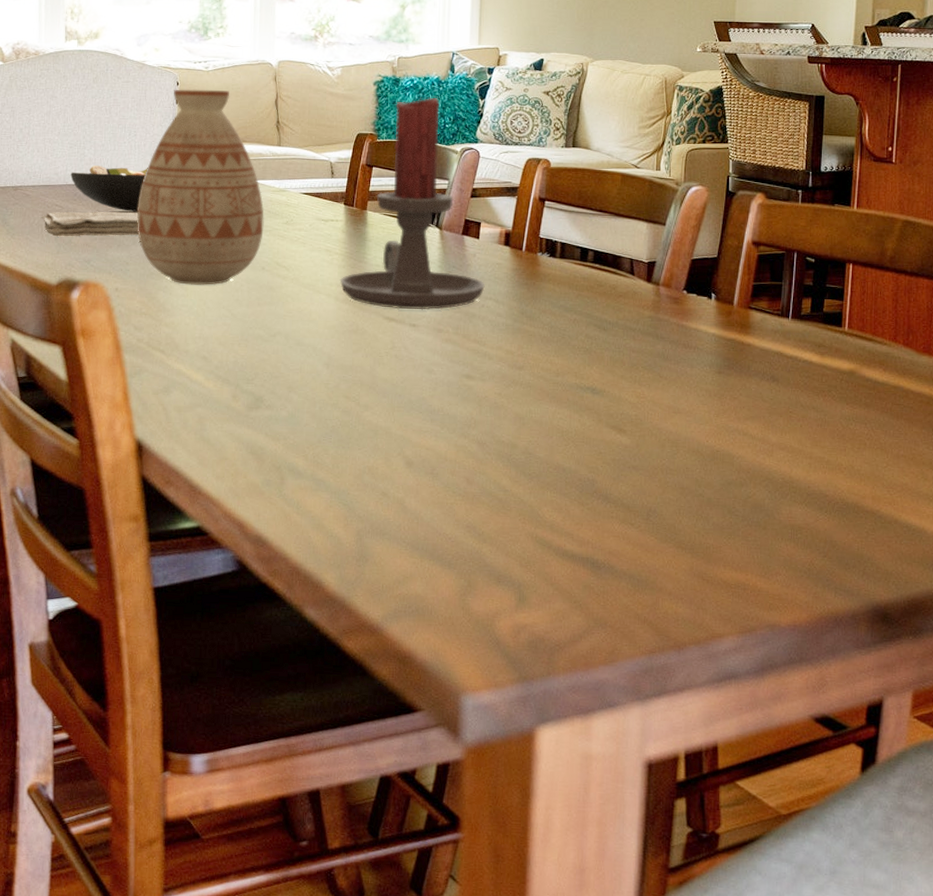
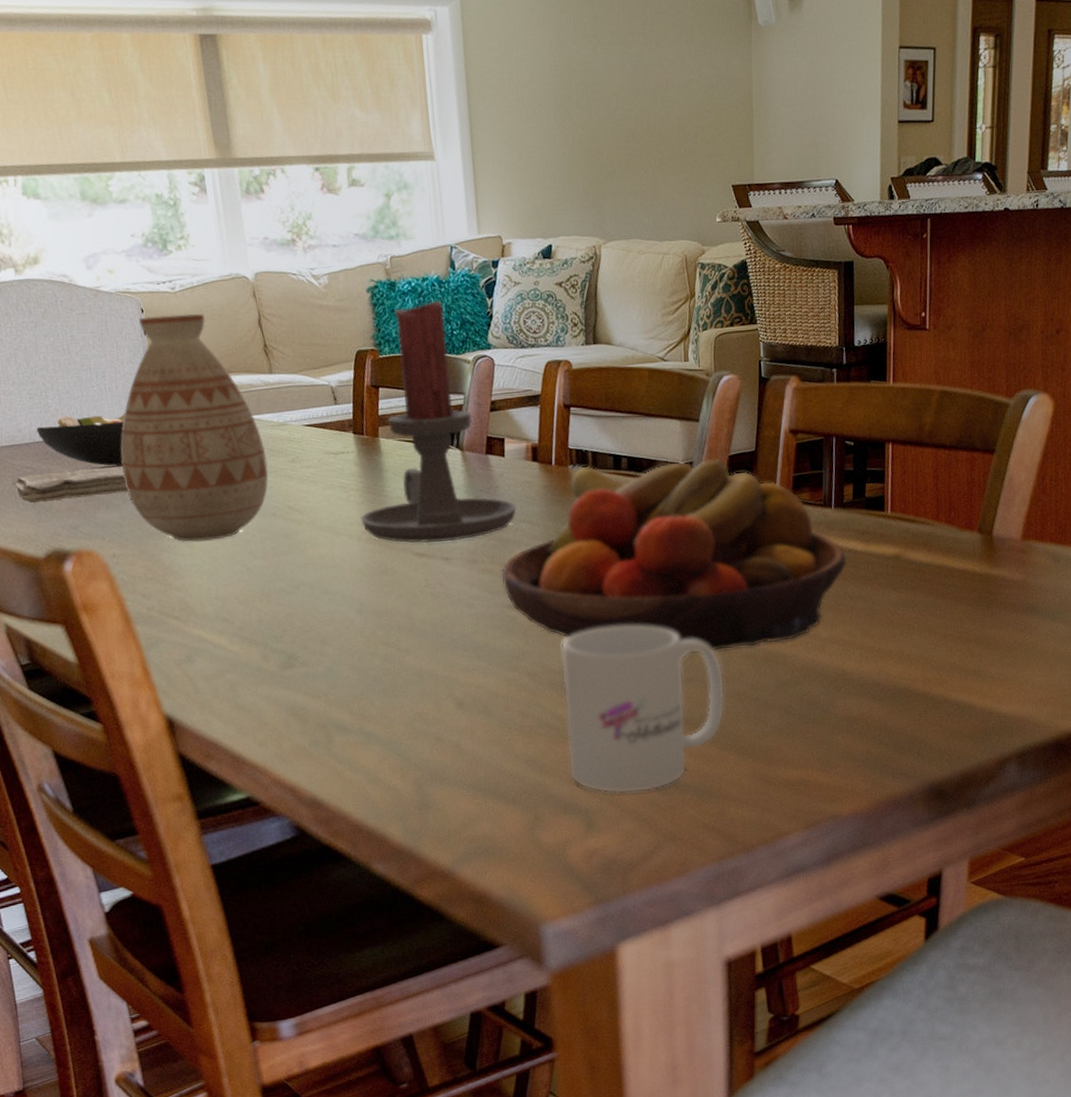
fruit bowl: none [463,255,801,443] -> present [501,459,847,654]
mug: none [507,406,670,573] -> present [561,625,725,794]

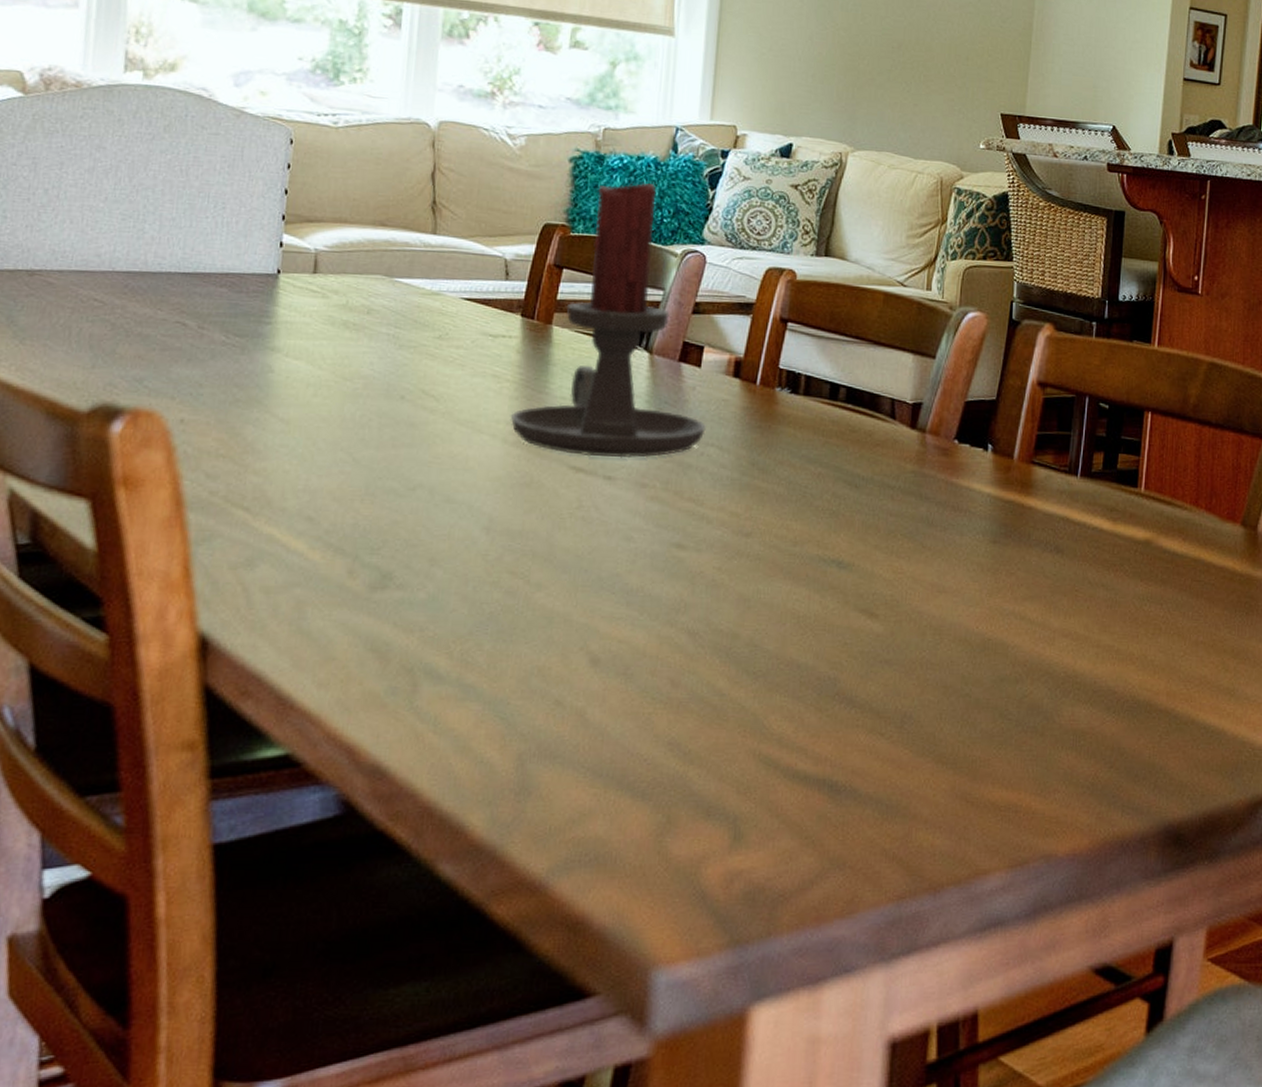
washcloth: present [12,466,128,504] -> none [69,309,222,347]
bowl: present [36,413,126,466] -> none [120,246,240,314]
vase: present [120,313,269,542] -> none [218,148,409,419]
fruit bowl: present [501,459,847,654] -> none [673,390,1089,631]
mug: present [561,625,725,794] -> none [720,584,930,800]

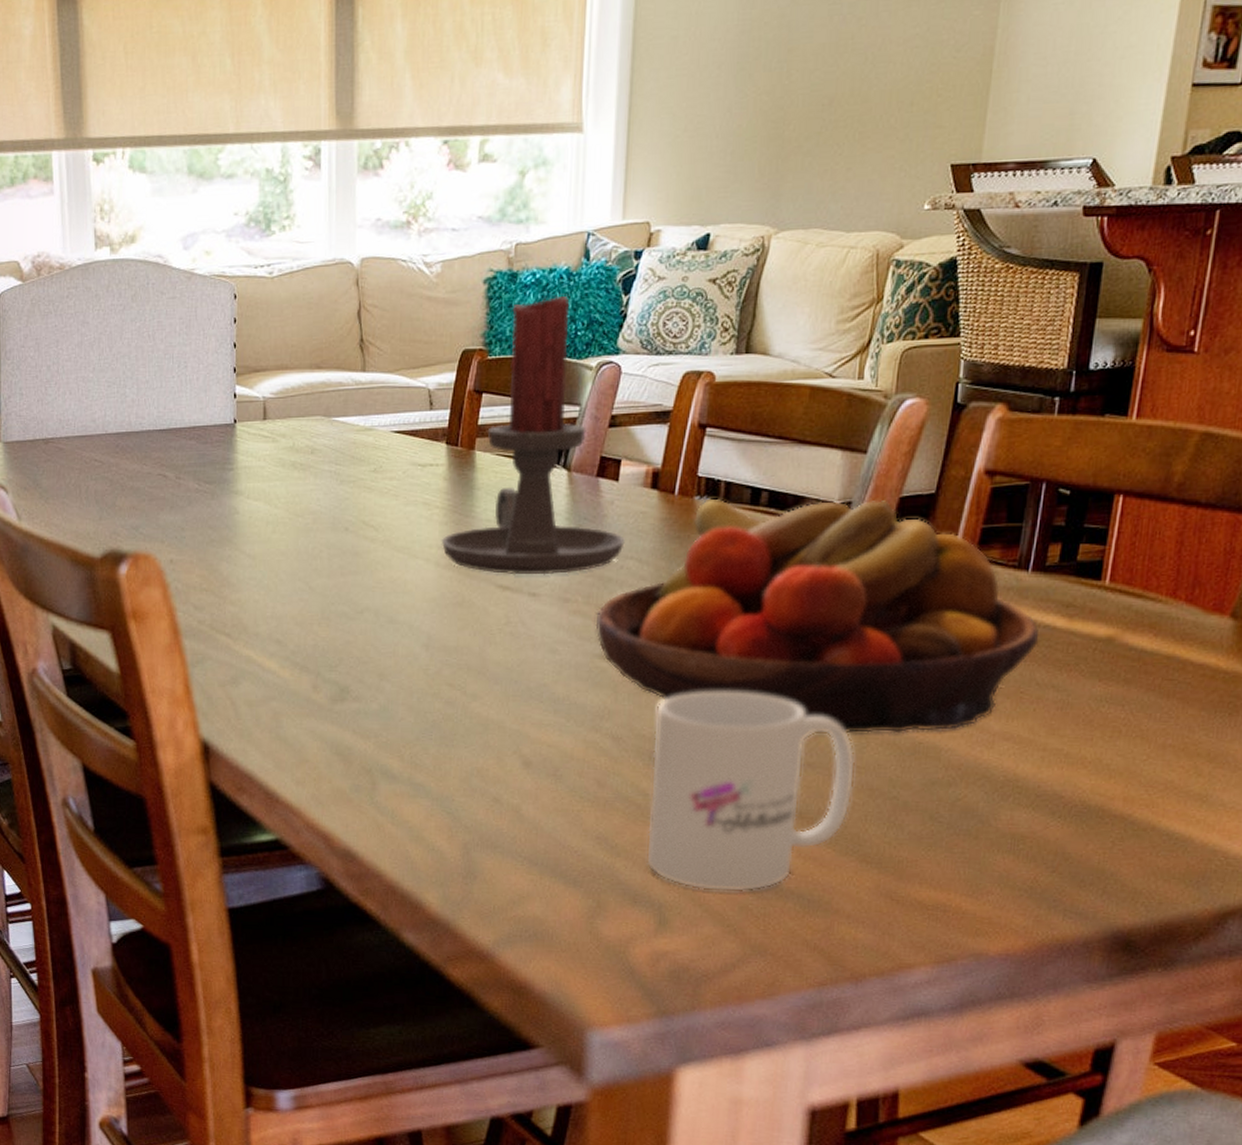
fruit bowl: none [673,390,1089,631] -> present [595,498,1040,735]
mug: none [720,584,930,800] -> present [645,690,856,892]

